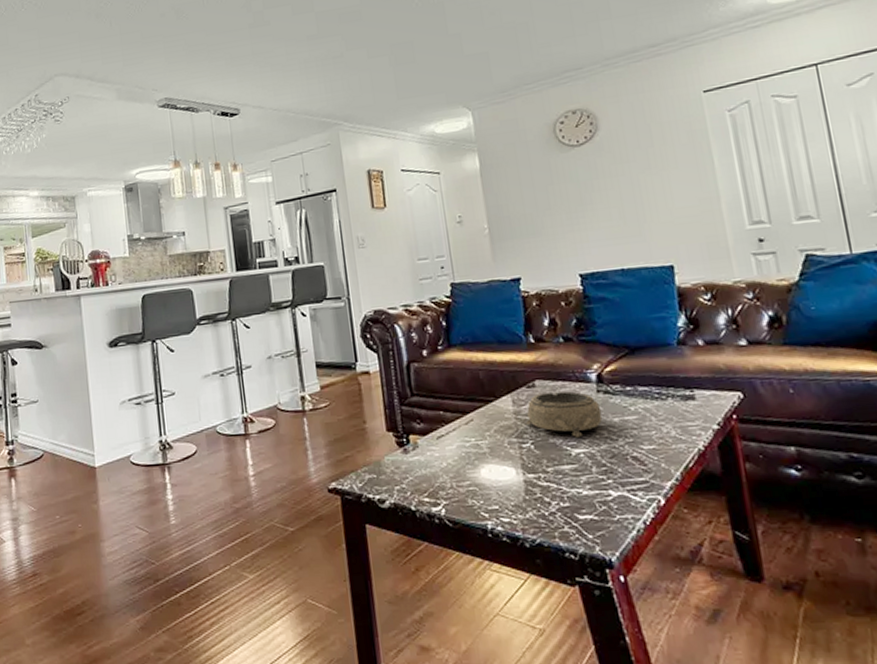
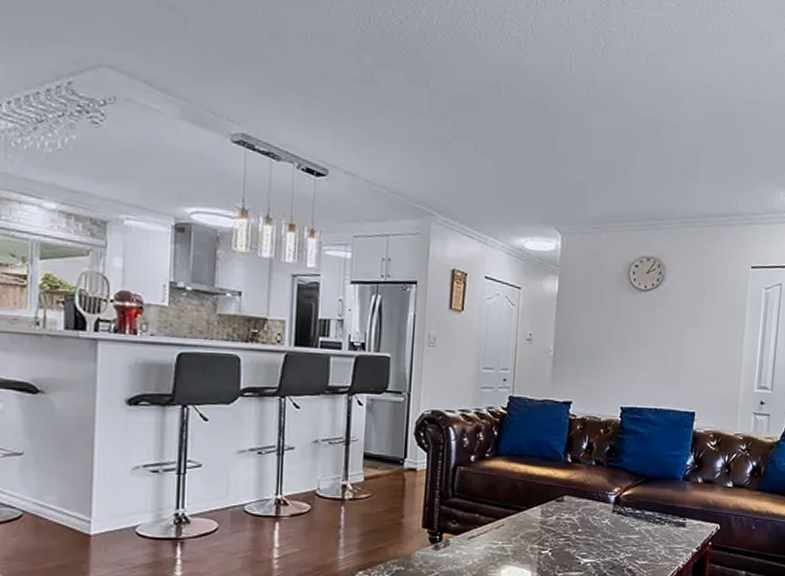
decorative bowl: present [525,391,603,437] -> none [548,508,613,549]

